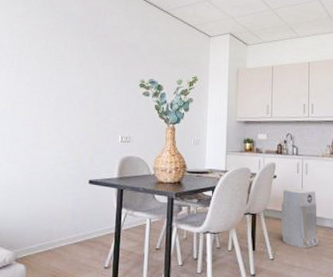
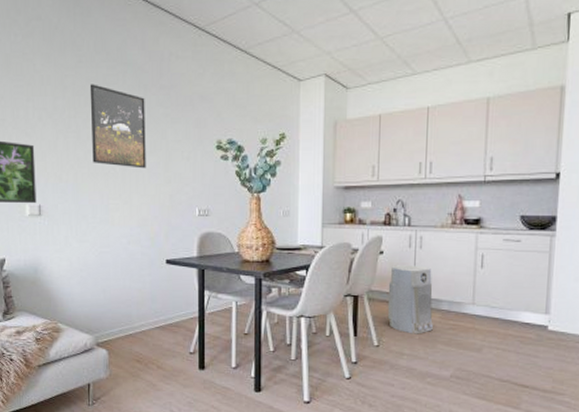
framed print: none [30,29,82,100] -> present [89,84,146,169]

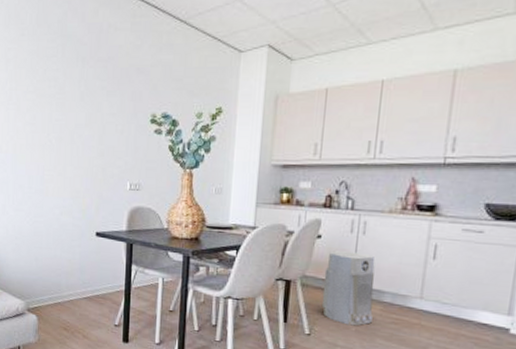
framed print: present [89,84,146,169] -> none [30,57,83,141]

